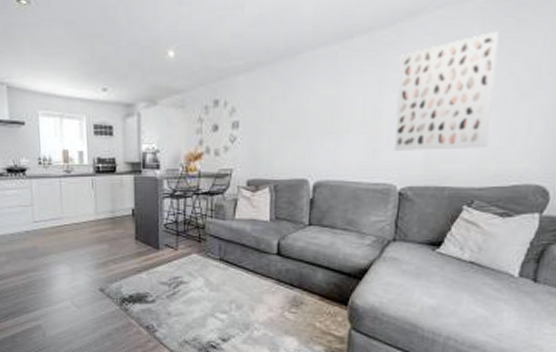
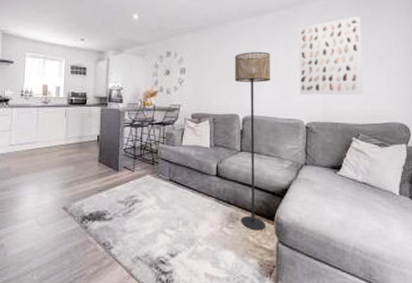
floor lamp: none [304,93,356,316] -> present [234,51,271,231]

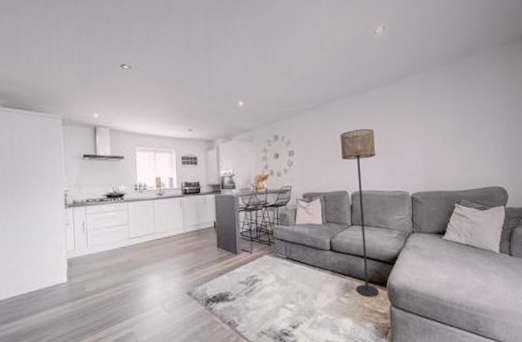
wall art: present [298,15,364,95] -> none [399,87,463,167]

